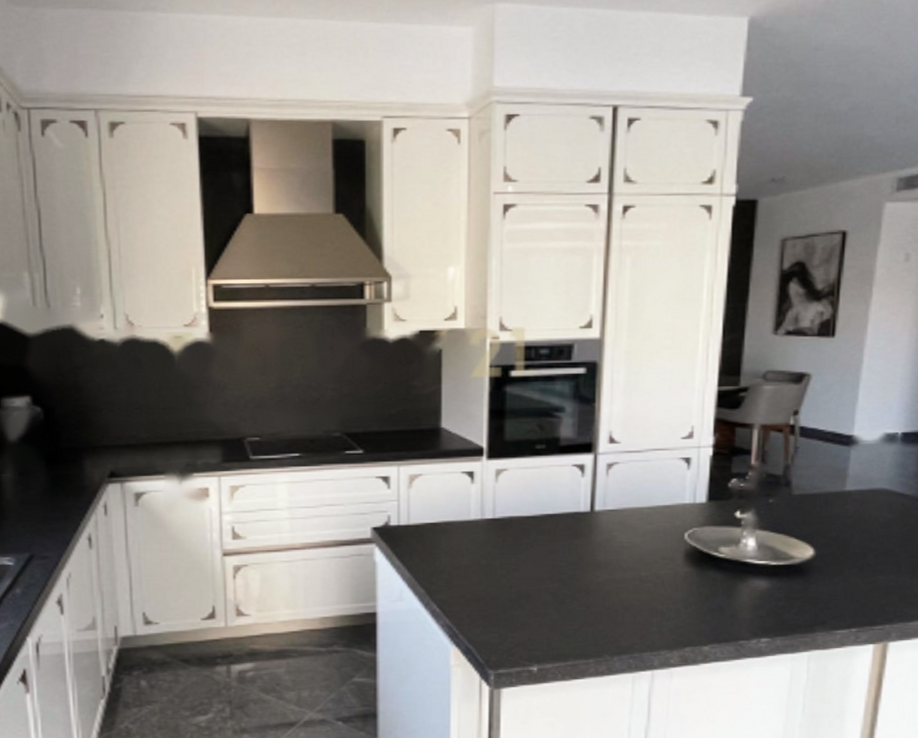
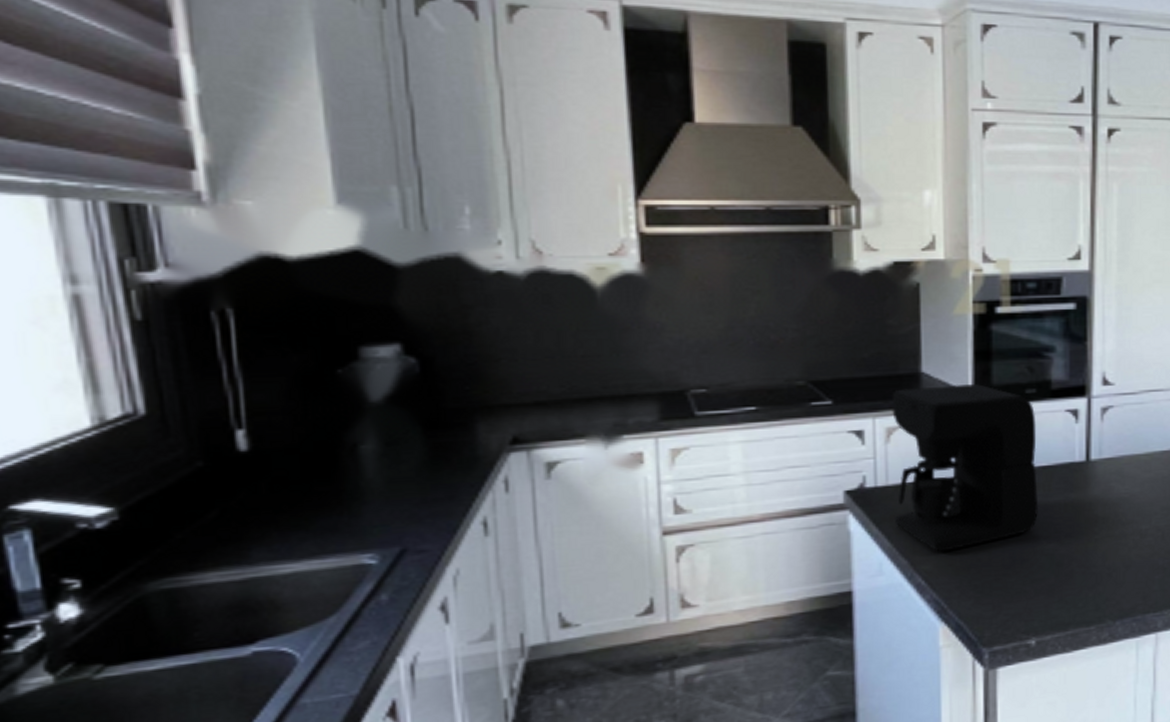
coffee maker: none [415,438,545,584] -> present [892,383,1039,552]

